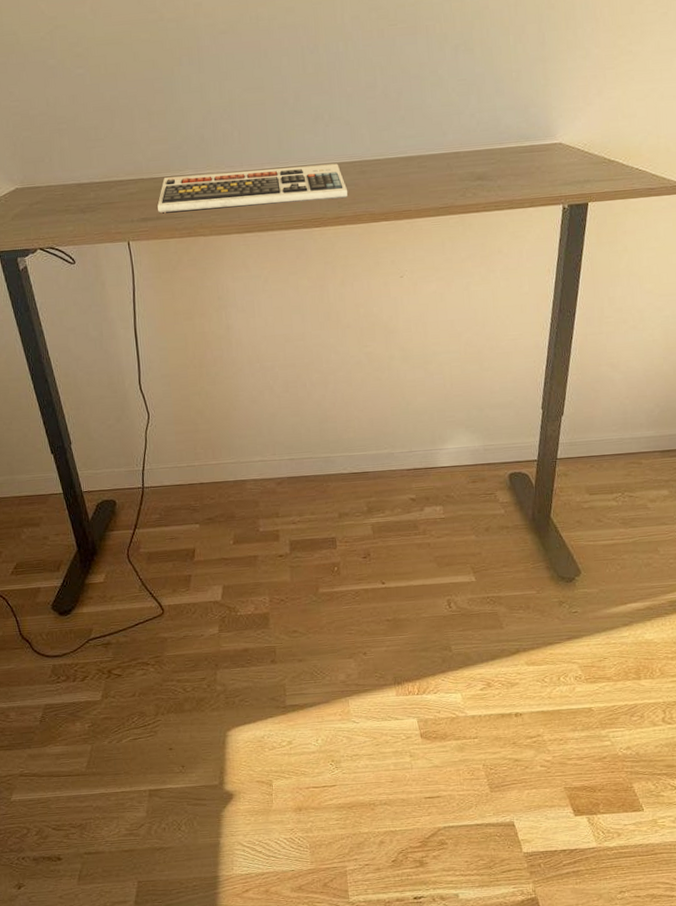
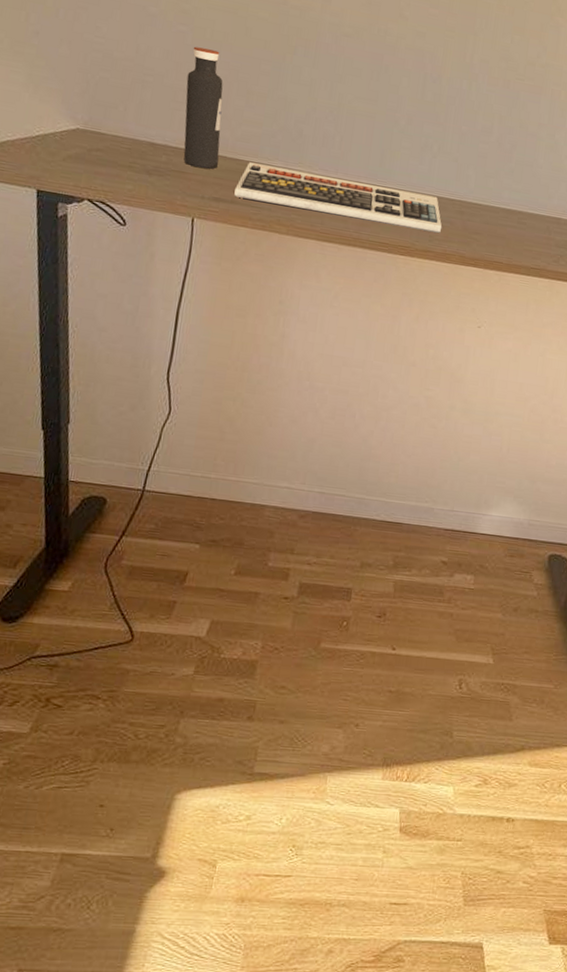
water bottle: none [93,83,139,196] -> present [183,46,223,169]

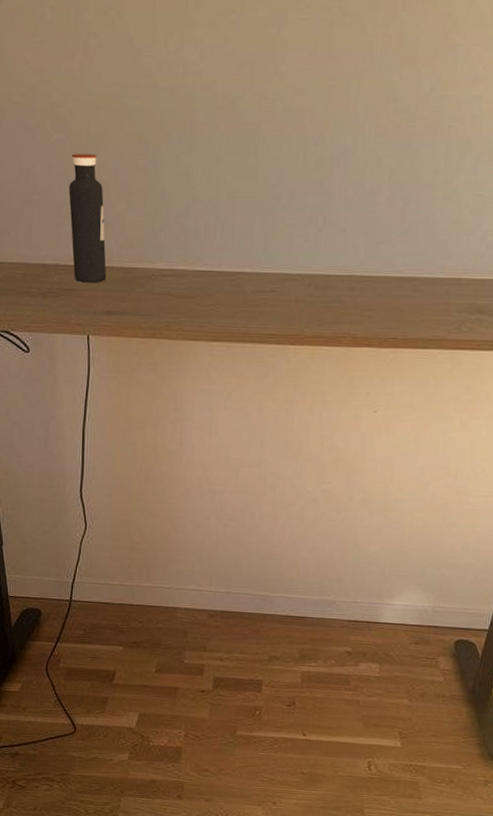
computer keyboard: present [234,162,442,233] -> none [124,269,331,315]

